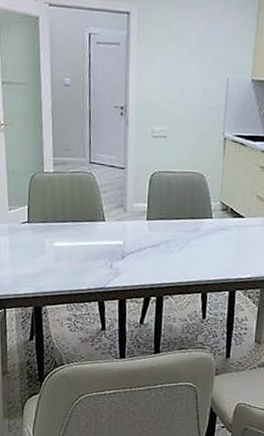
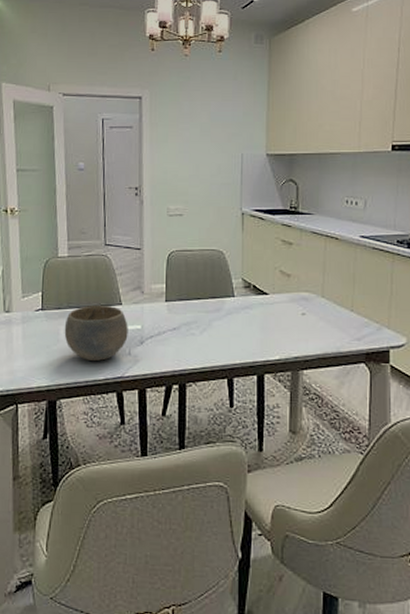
bowl: none [49,220,111,272] -> present [64,304,128,361]

